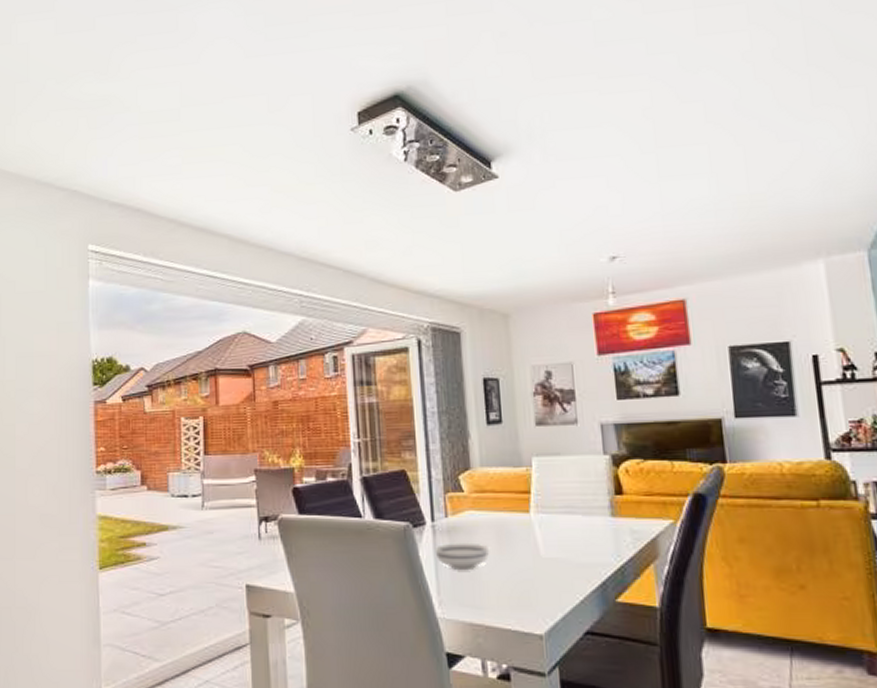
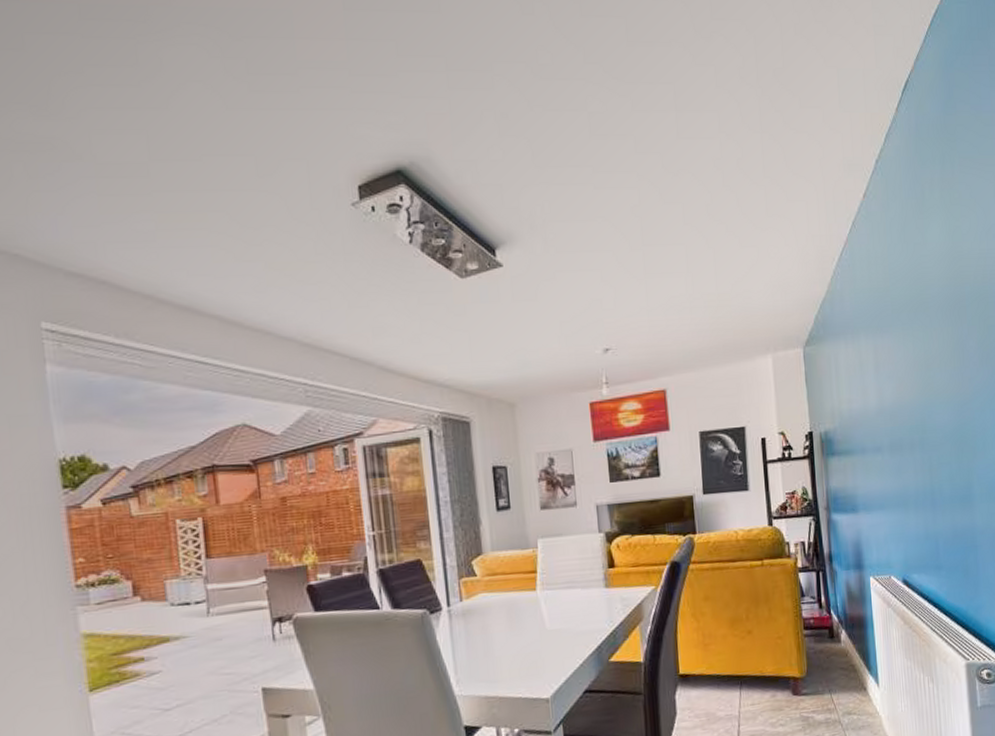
bowl: present [434,542,490,570] -> none [451,622,502,649]

